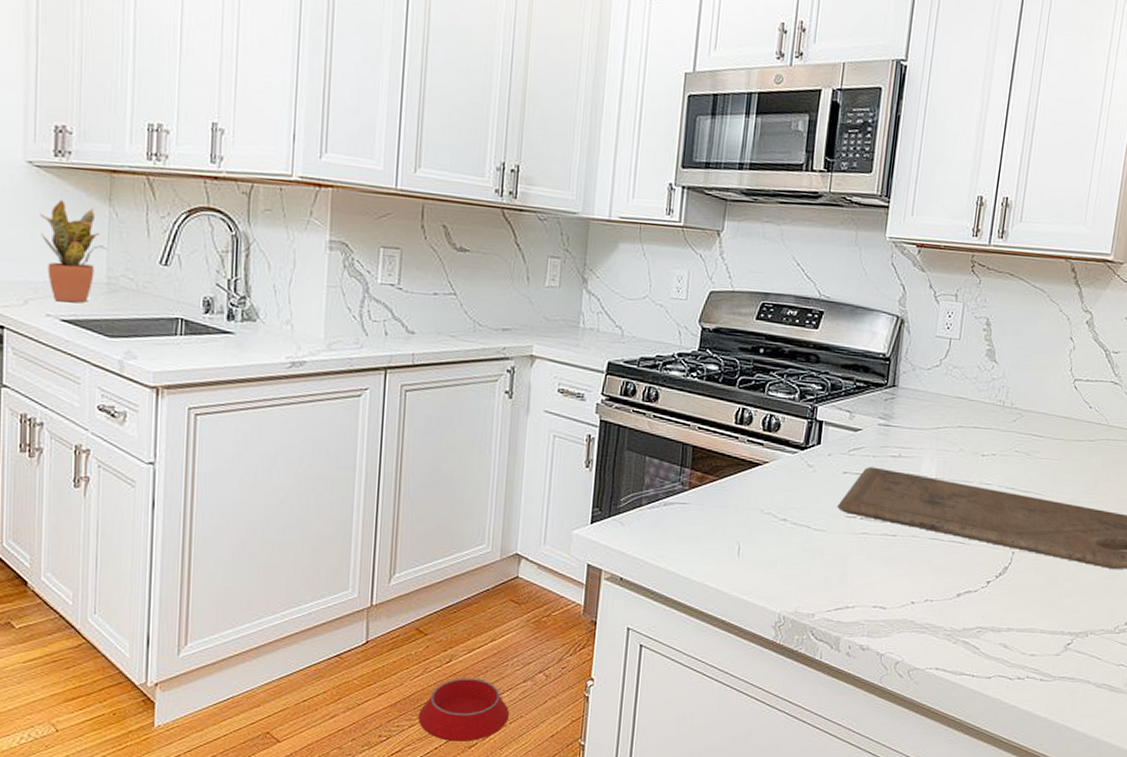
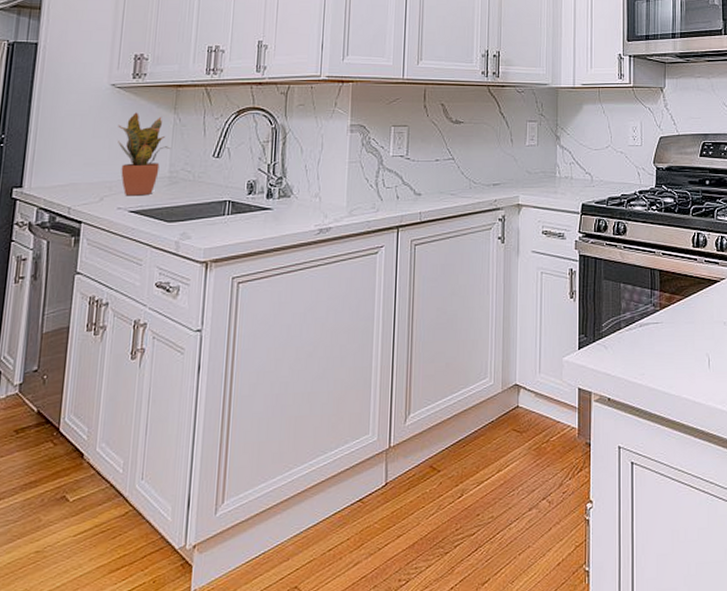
pet bowl: present [419,678,509,741] -> none [435,510,517,579]

